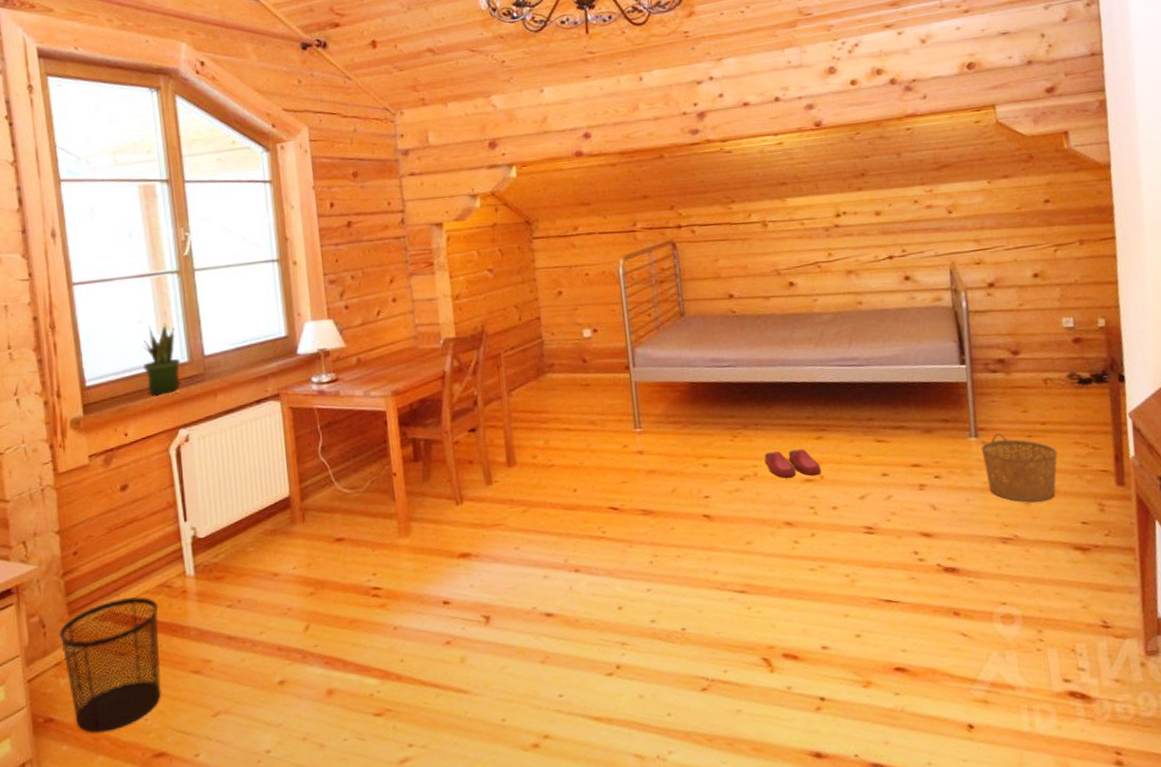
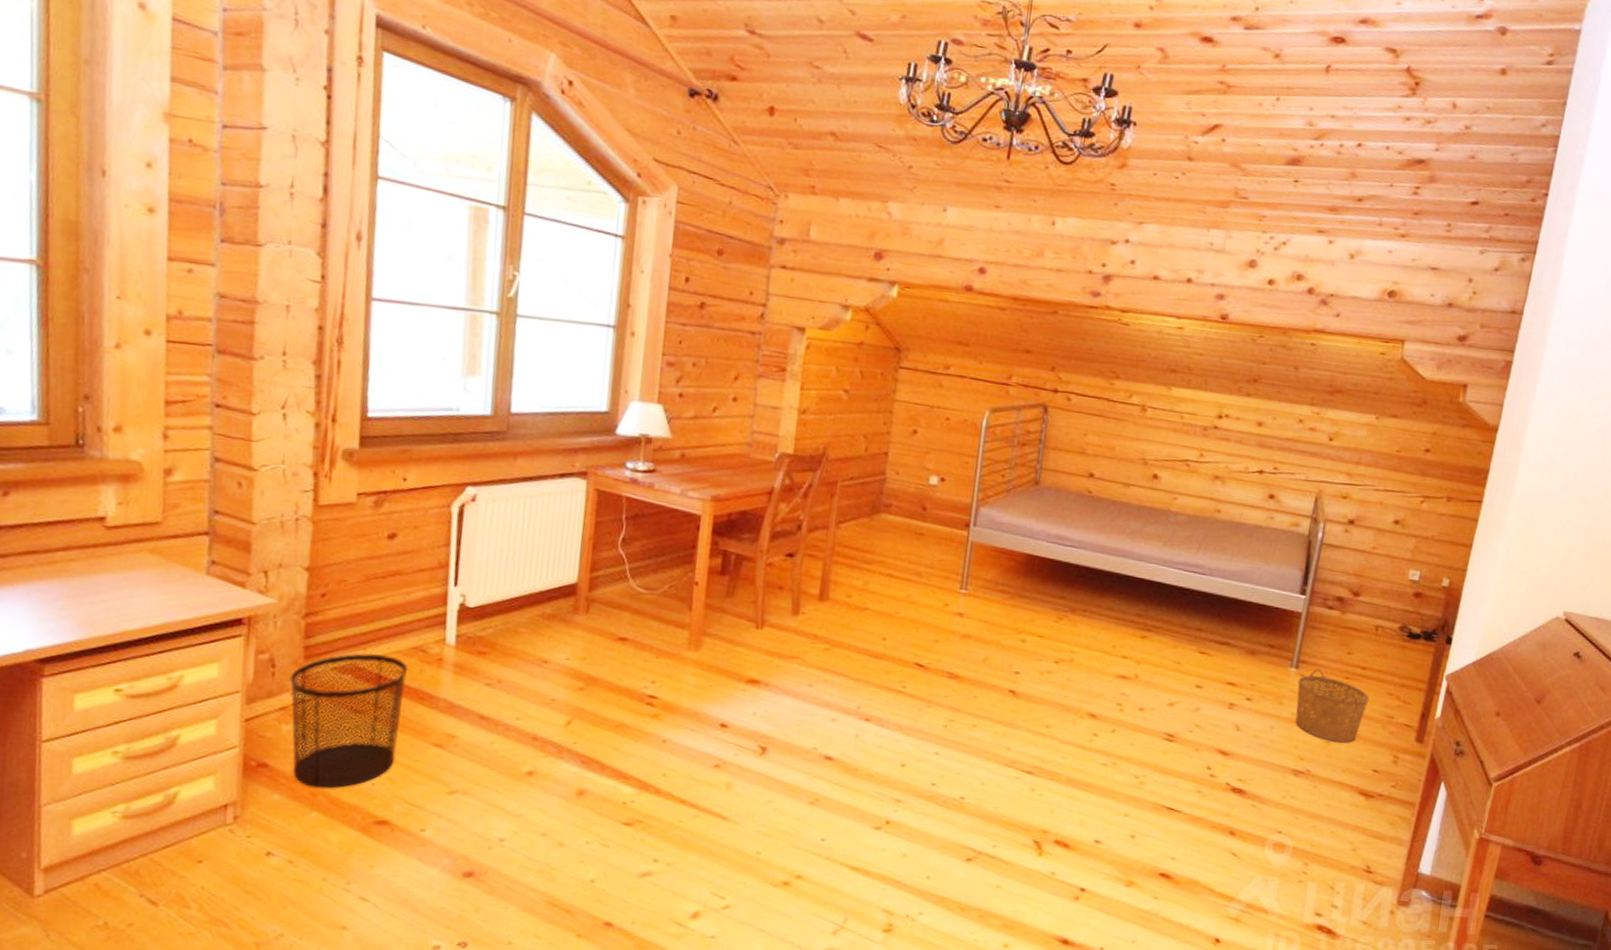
planter: present [143,323,181,396] -> none [438,366,482,446]
slippers: present [764,449,822,478] -> none [1084,641,1138,673]

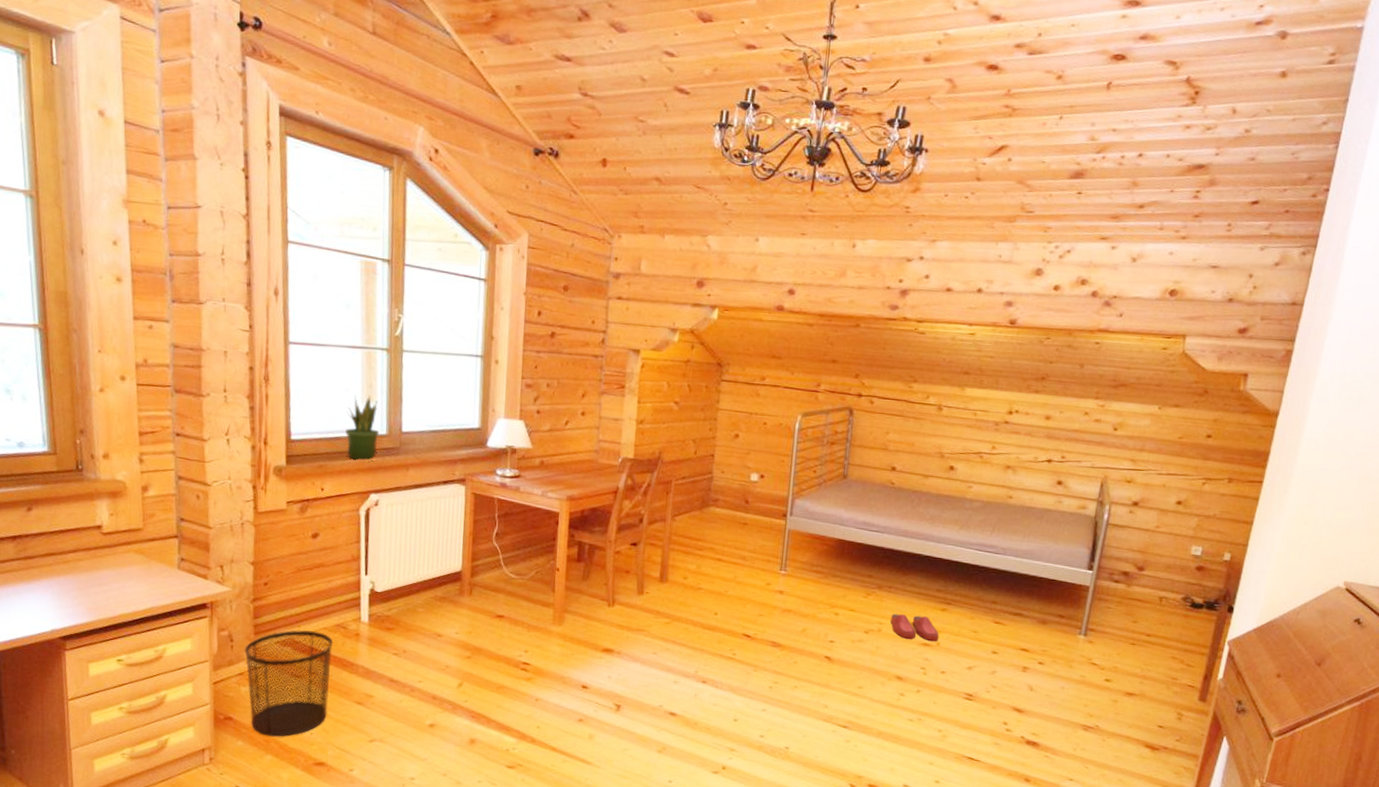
planter: none [438,366,482,446] -> present [345,395,380,461]
slippers: none [1084,641,1138,673] -> present [890,614,940,641]
basket: present [1295,668,1370,743] -> none [1084,635,1154,702]

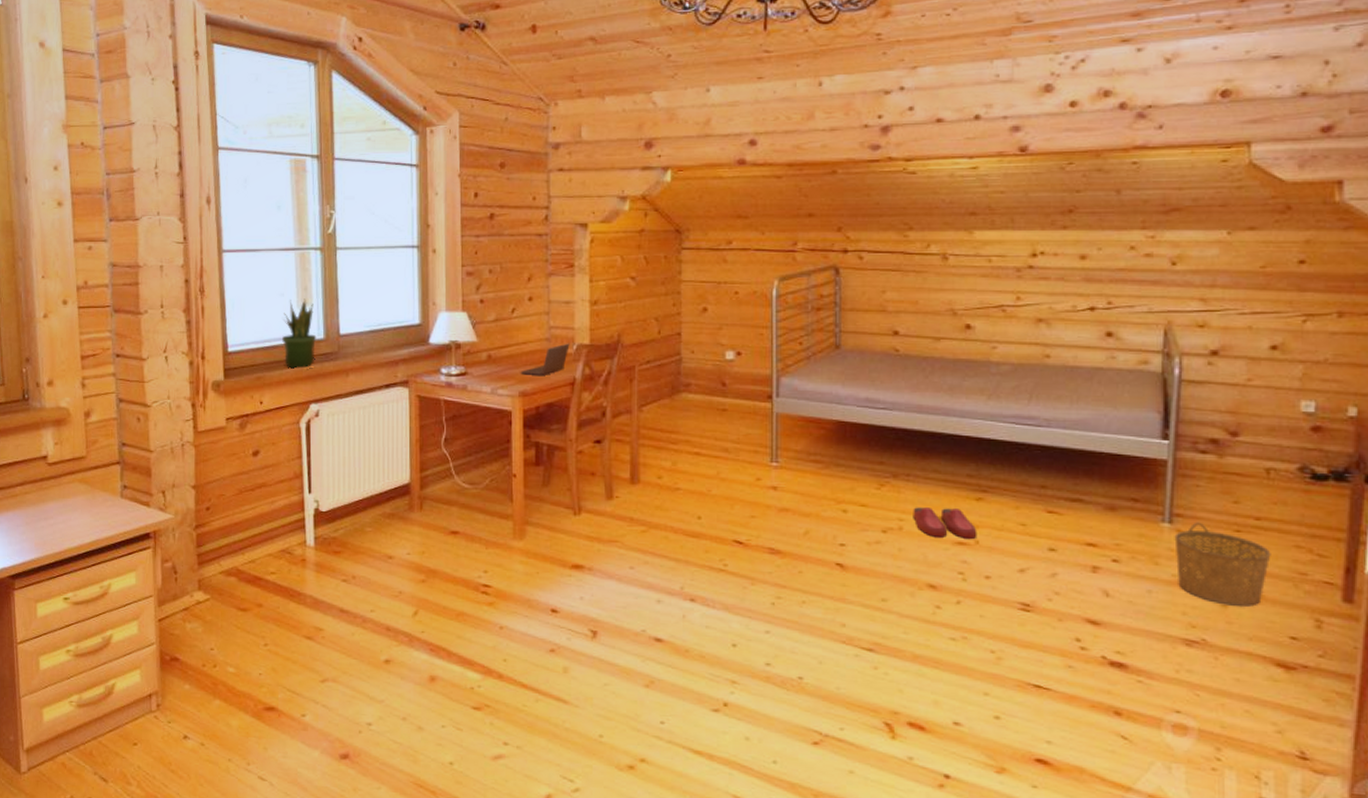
waste bin: present [244,629,334,737] -> none [189,557,279,679]
laptop computer: none [569,456,616,483] -> present [520,343,570,375]
basket: none [1084,635,1154,702] -> present [1174,522,1271,607]

